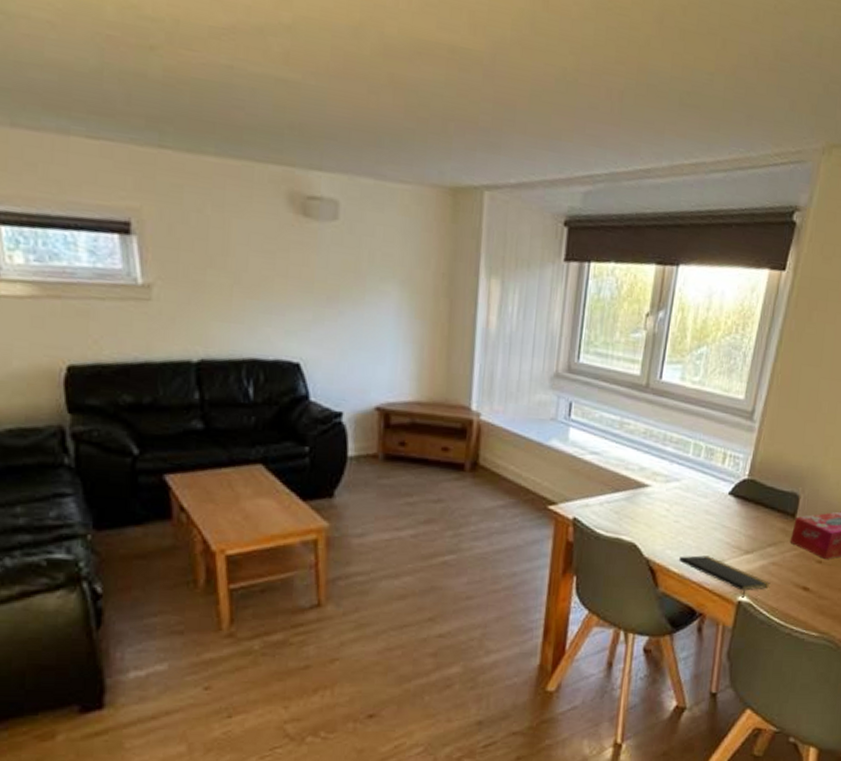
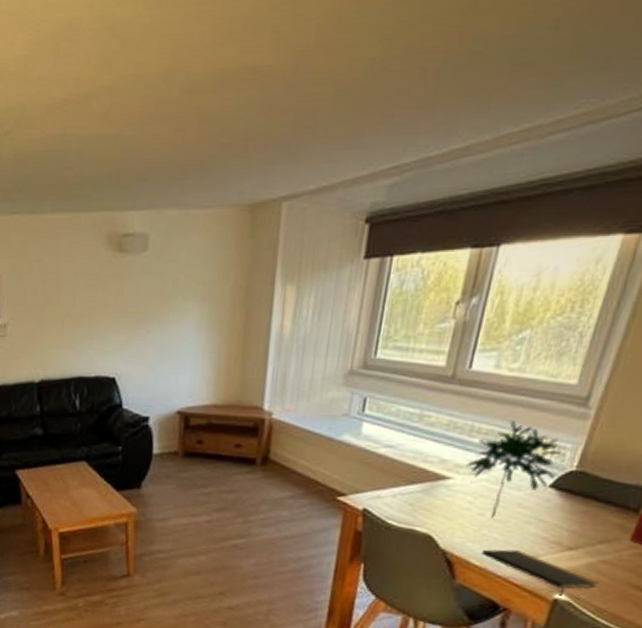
plant: none [662,431,735,524] -> present [466,420,561,517]

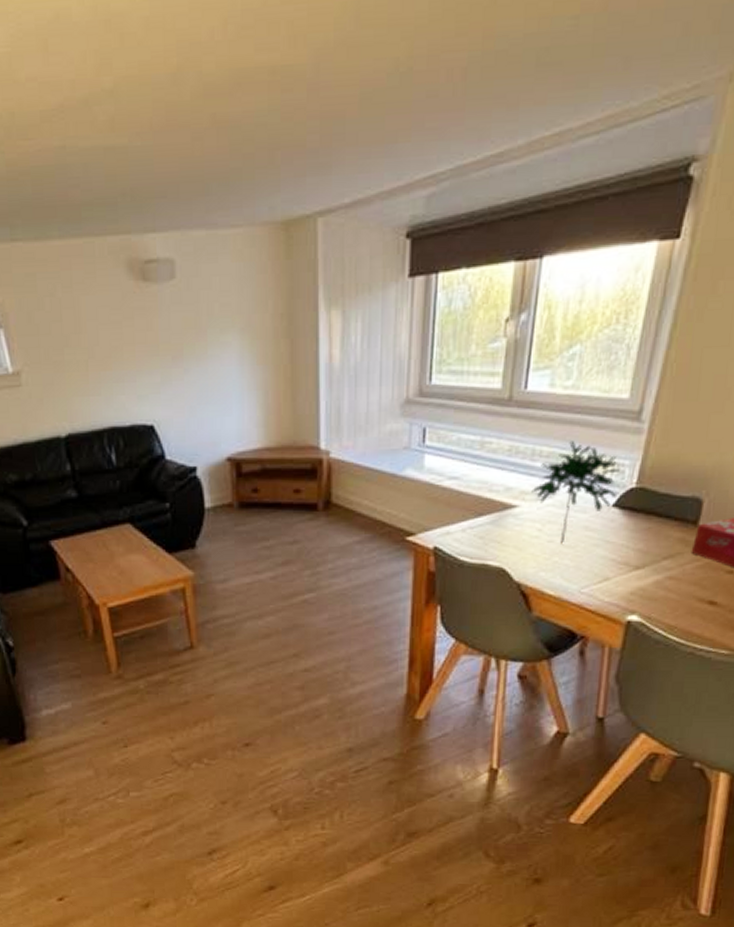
notepad: present [480,549,599,596] -> none [554,575,667,617]

